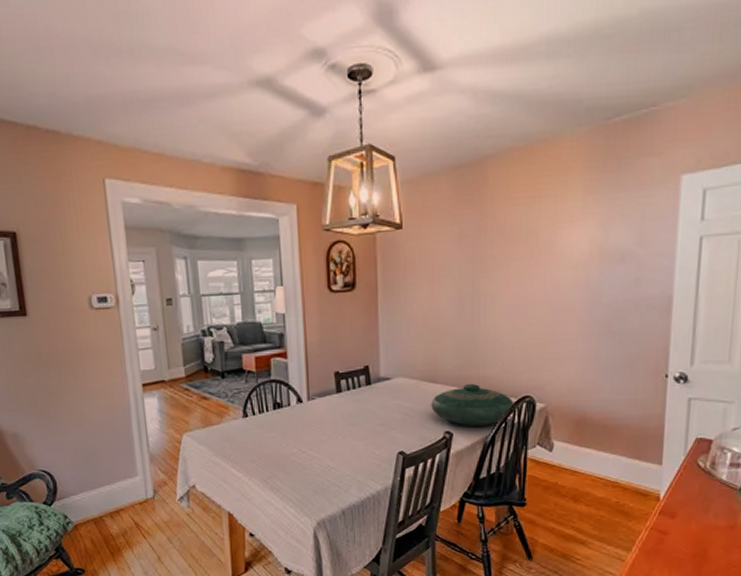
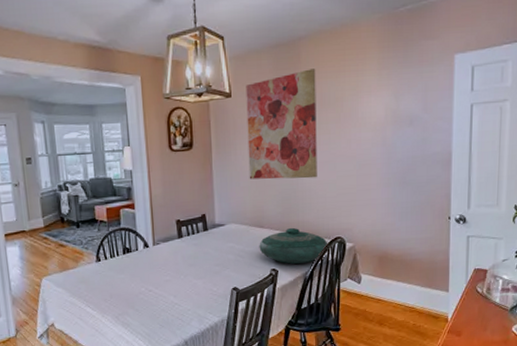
wall art: none [420,194,505,326] -> present [245,69,317,180]

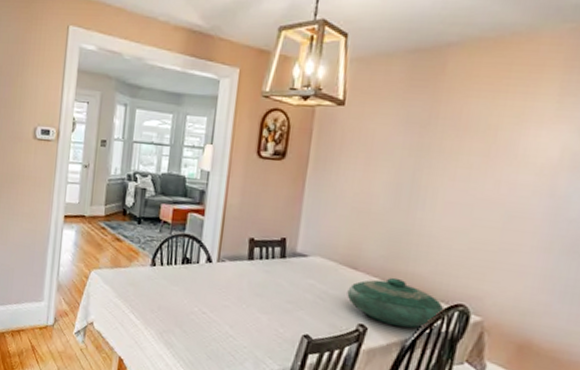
wall art: present [245,69,317,180] -> none [349,83,465,222]

